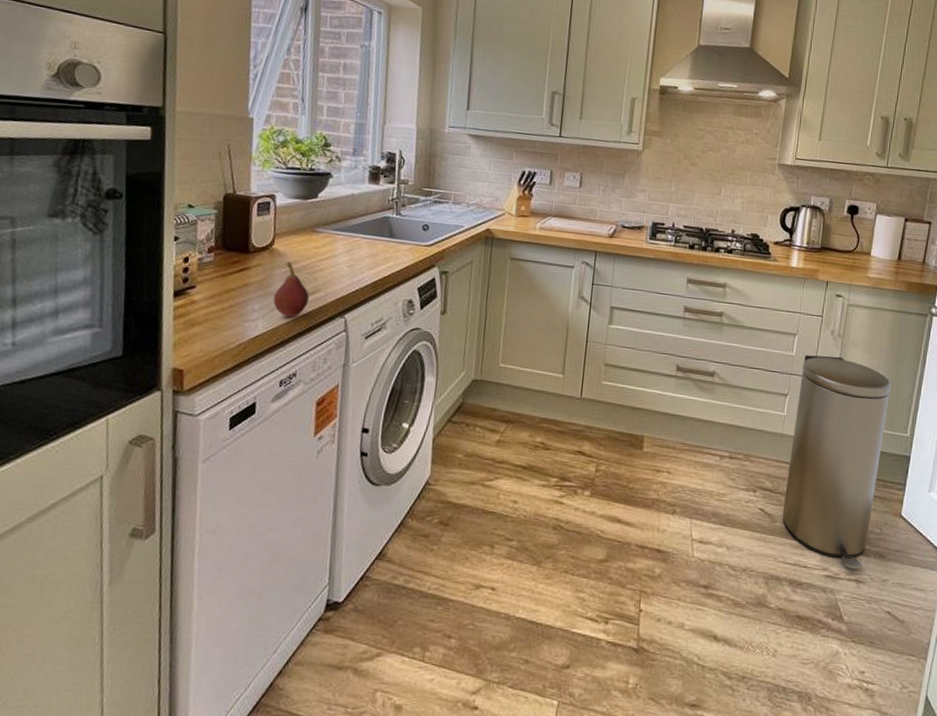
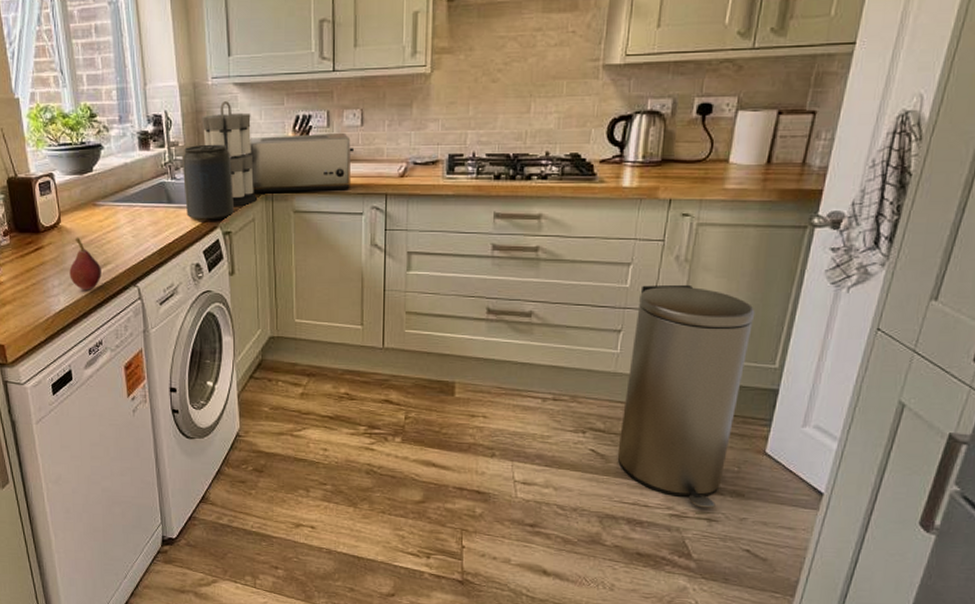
soda can: none [406,186,457,260] -> present [181,144,235,221]
spice rack: none [433,149,481,249] -> present [201,101,258,207]
toaster: none [471,185,572,244] -> present [246,132,355,195]

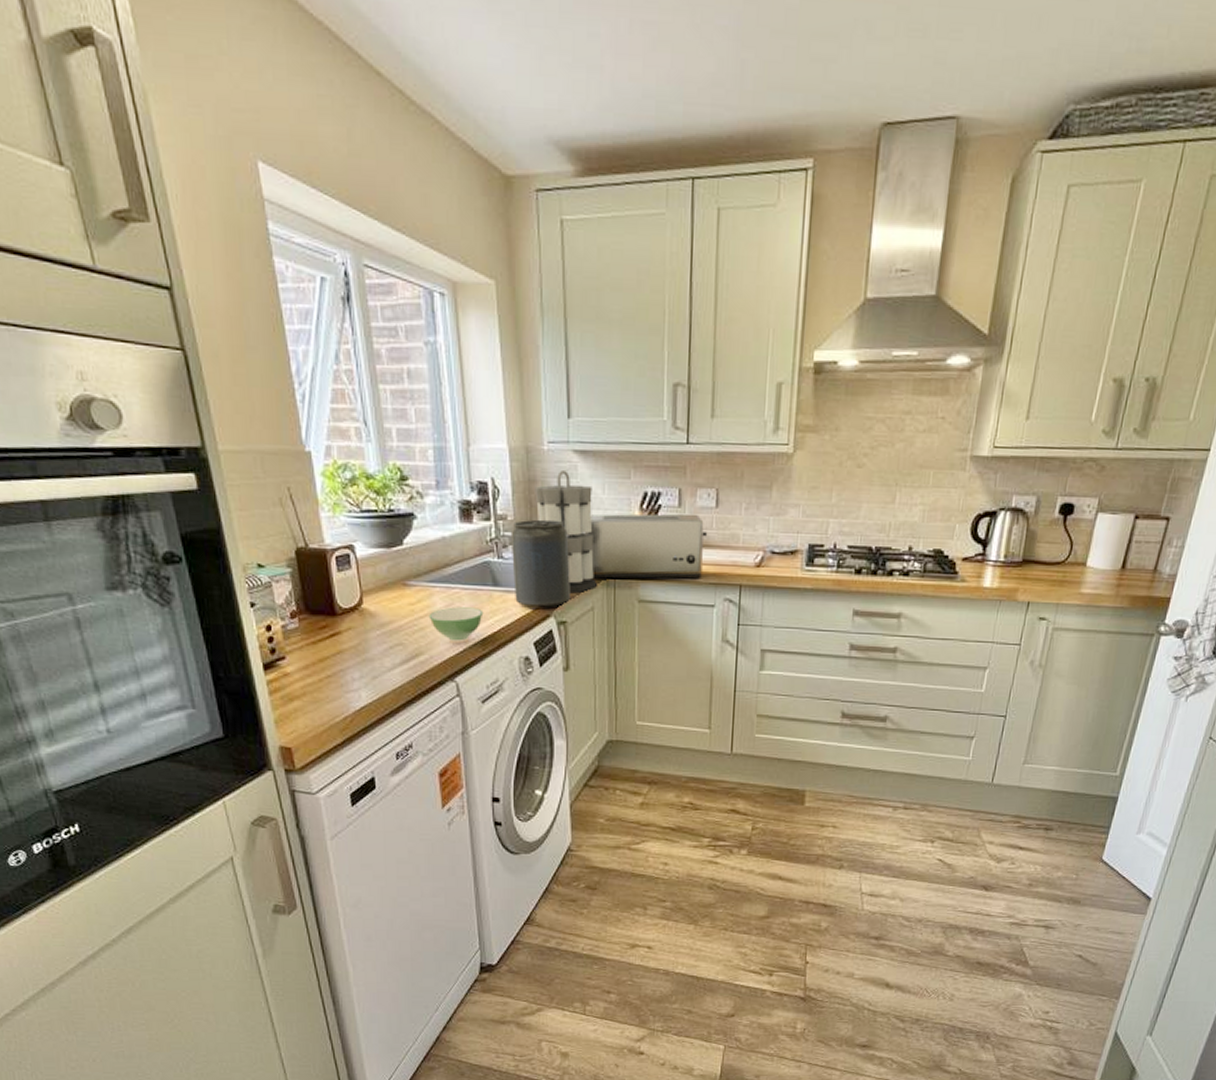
fruit: present [69,237,102,290] -> none [373,622,412,685]
bowl: none [114,222,160,254] -> present [429,607,484,644]
pedal bin: present [617,284,756,508] -> none [963,690,1102,916]

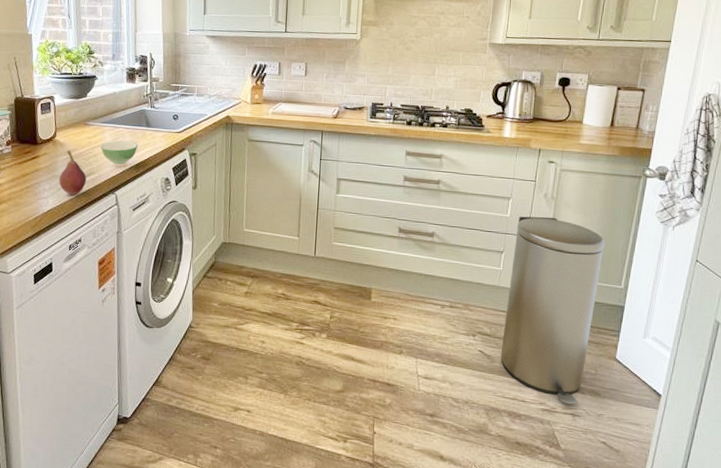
fruit: none [373,622,412,685] -> present [59,150,86,195]
soda can: present [510,519,572,609] -> none [160,81,201,144]
spice rack: present [535,471,598,594] -> none [179,49,220,134]
toaster: present [585,513,708,580] -> none [212,79,299,126]
pedal bin: none [963,690,1102,916] -> present [500,216,605,405]

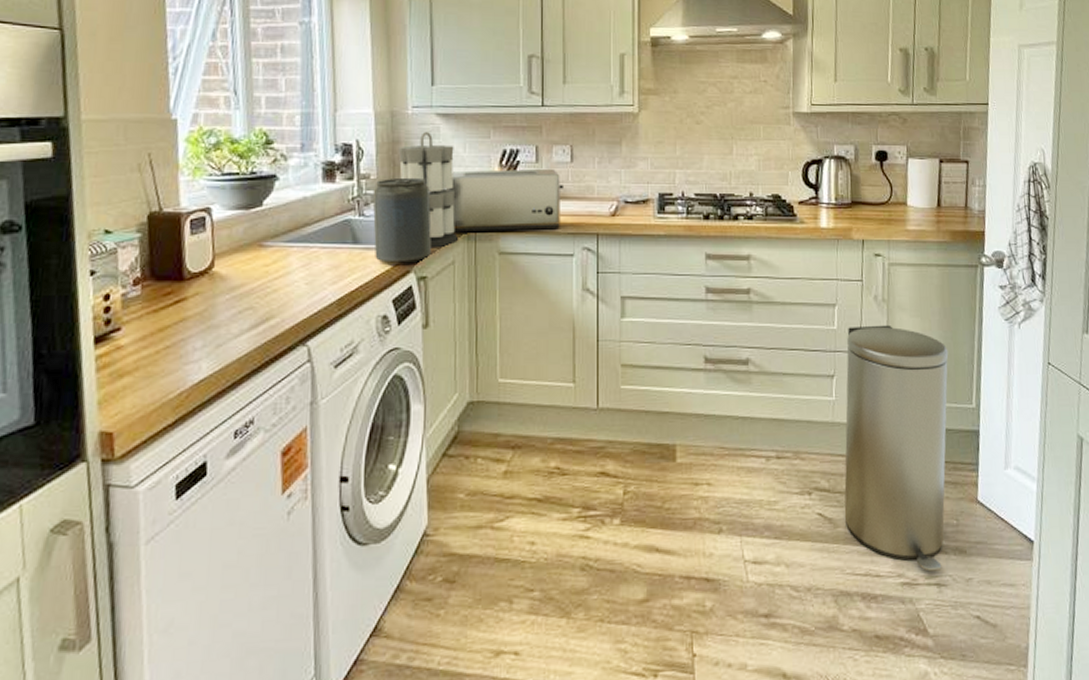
fruit: present [59,150,86,195] -> none [218,285,262,353]
bowl: present [100,141,139,167] -> none [283,266,342,305]
soda can: none [160,81,201,144] -> present [372,177,432,264]
spice rack: none [179,49,220,134] -> present [398,132,459,248]
toaster: none [212,79,299,126] -> present [447,168,565,234]

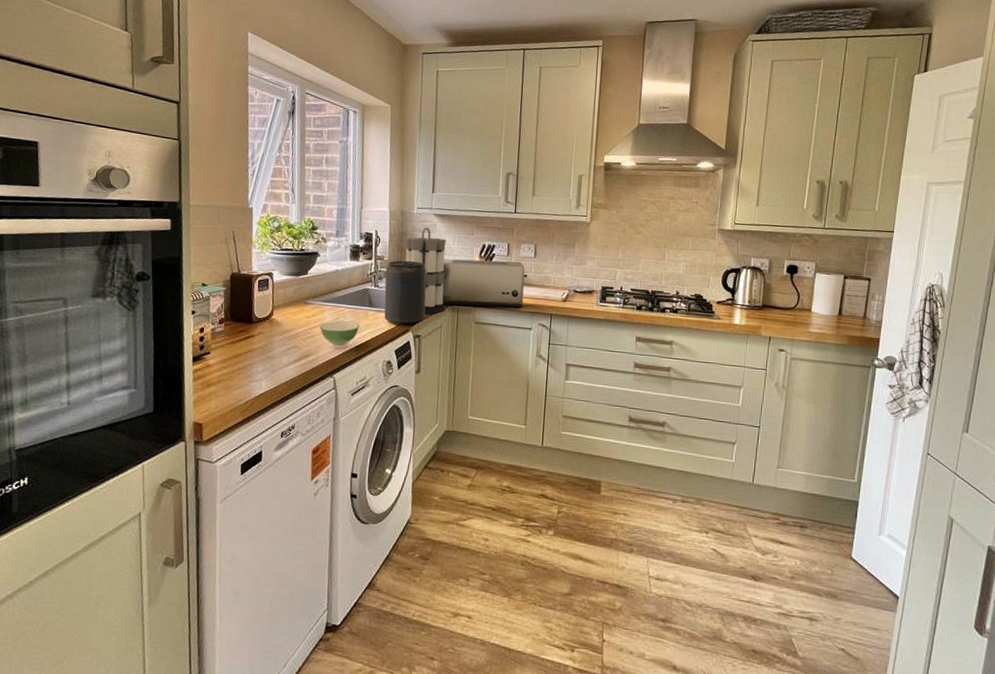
bowl: none [283,266,342,305] -> present [319,321,360,349]
pedal bin: present [844,325,949,572] -> none [734,406,837,608]

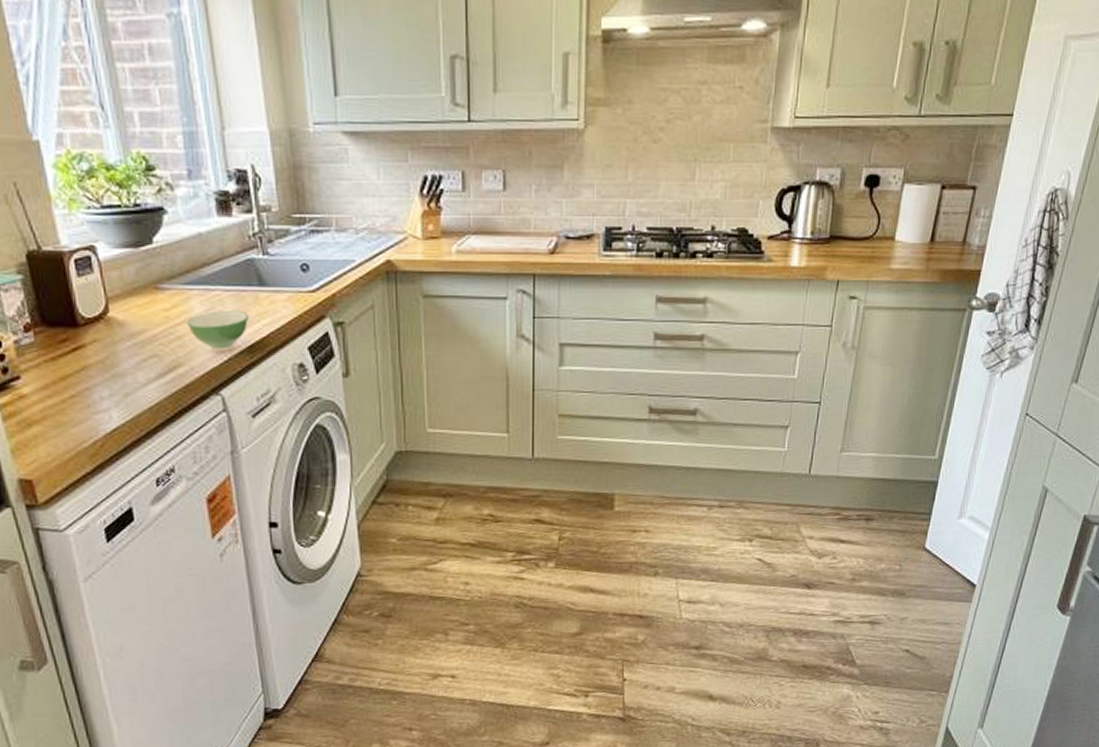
soda can: present [384,260,427,325] -> none [276,209,348,309]
spice rack: present [405,228,446,315] -> none [301,155,378,291]
toaster: present [439,258,528,308] -> none [360,198,496,275]

